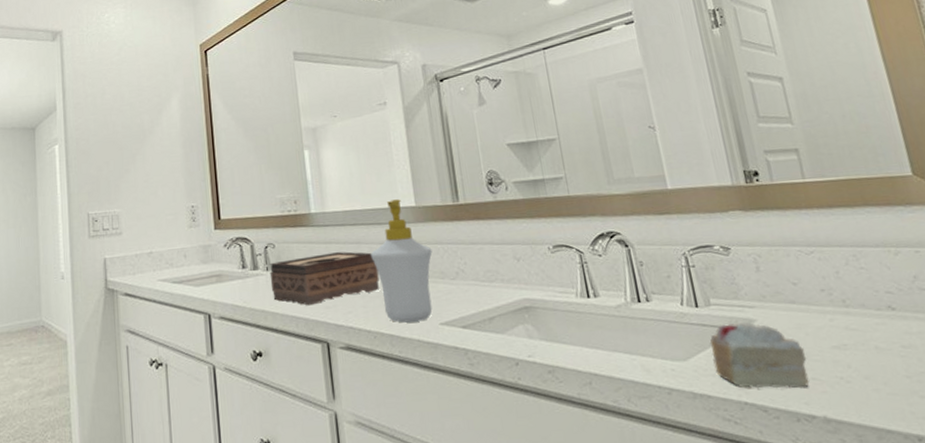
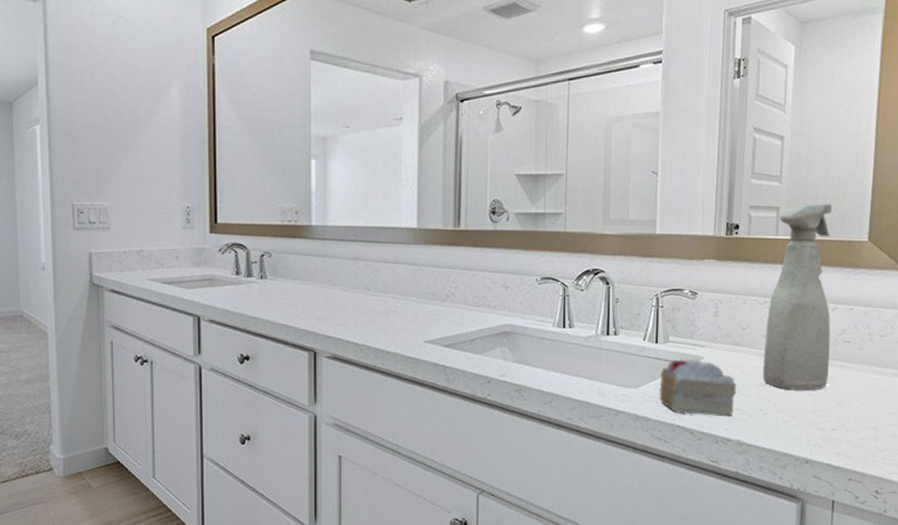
tissue box: present [269,251,379,306] -> none [263,267,372,316]
soap bottle: present [371,199,433,323] -> none [367,220,427,338]
spray bottle: none [801,140,916,351] -> present [762,204,832,391]

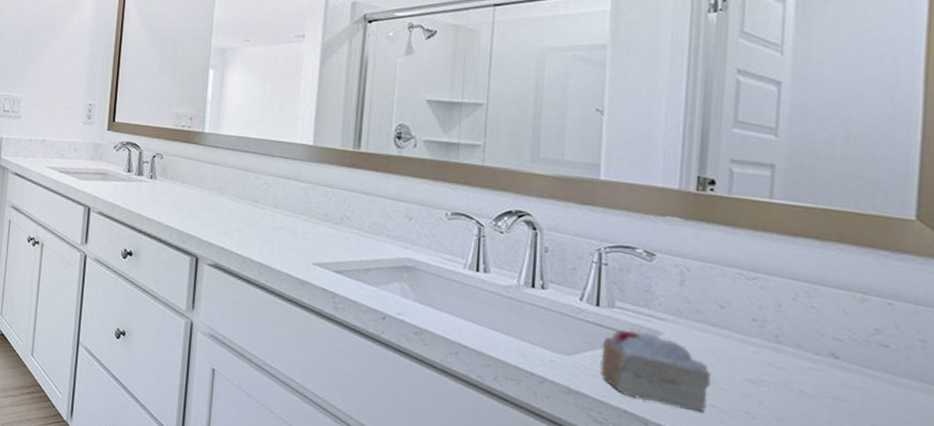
spray bottle: present [762,204,832,391] -> none [750,164,857,401]

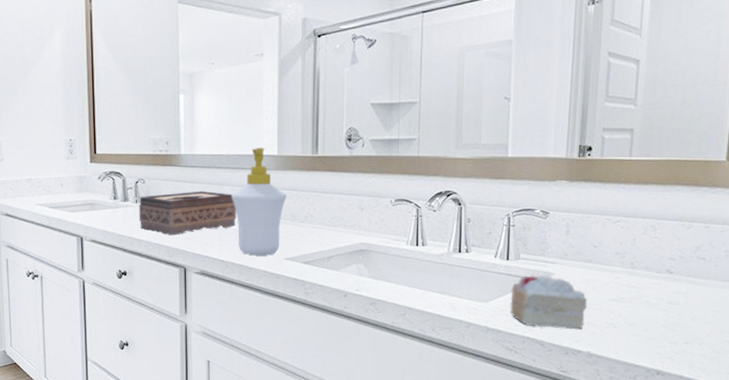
tissue box: none [151,172,261,220] -> present [138,191,236,236]
soap bottle: none [256,134,321,257] -> present [232,148,287,256]

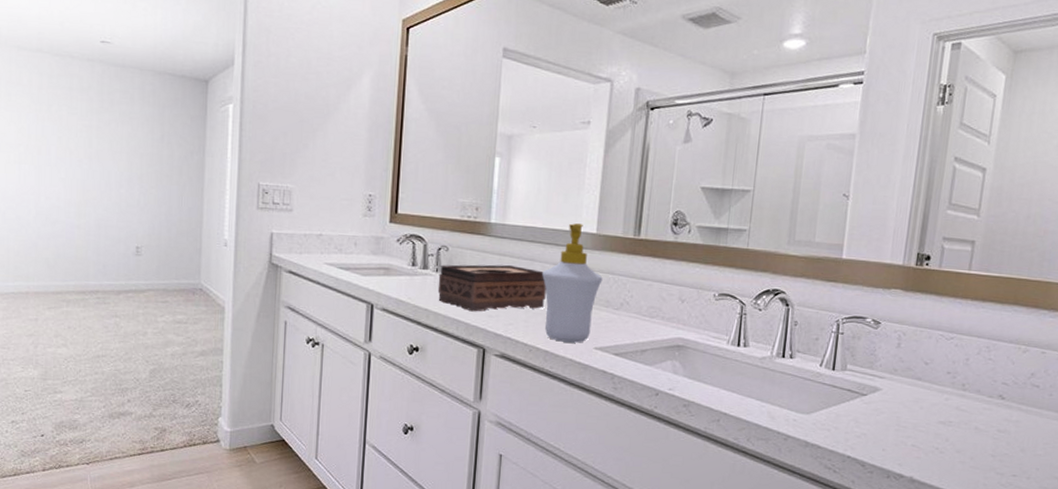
cake slice: present [510,274,588,330] -> none [831,388,915,452]

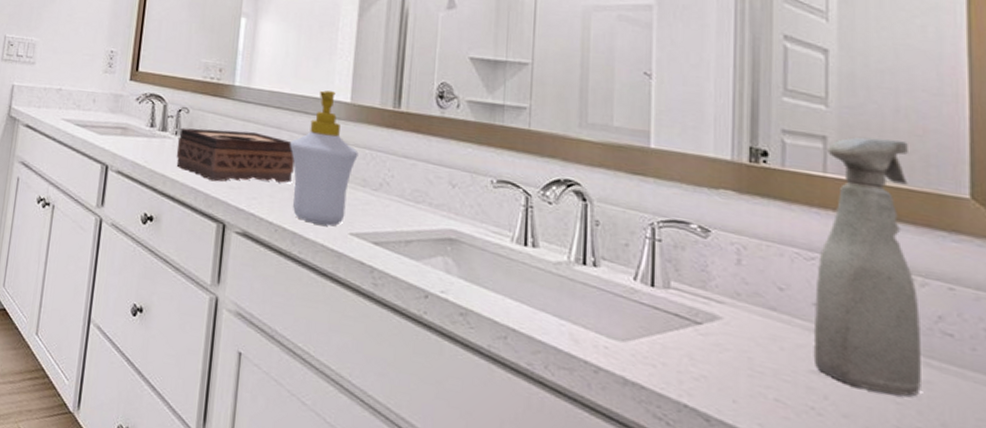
spray bottle: none [942,240,1032,433] -> present [813,137,921,396]

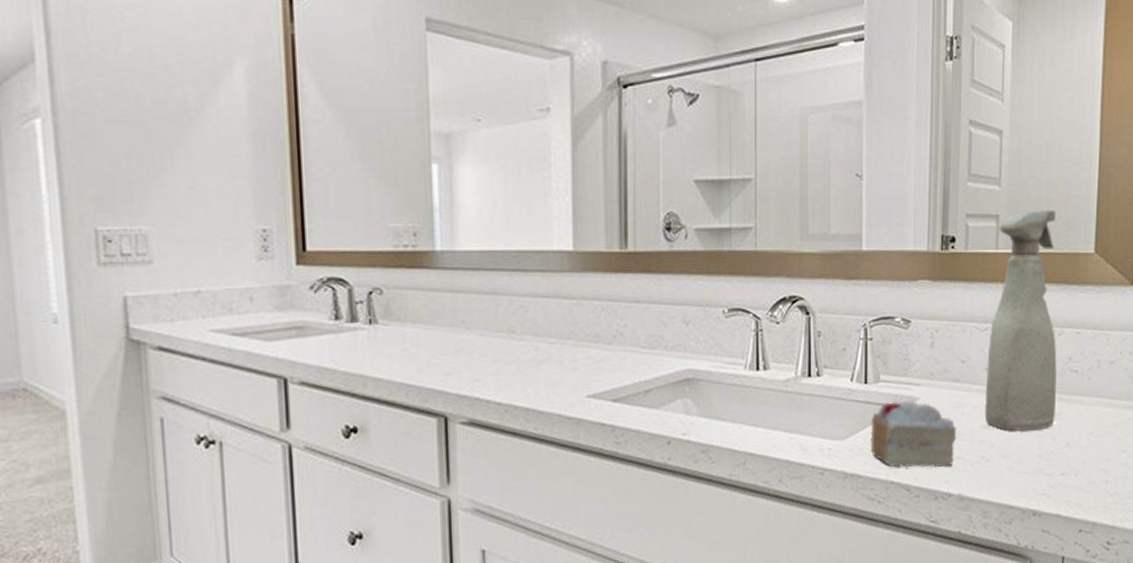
tissue box: present [176,127,295,183] -> none [373,304,518,371]
soap bottle: present [290,90,359,226] -> none [510,240,588,394]
cake slice: none [657,312,774,409] -> present [870,400,957,468]

